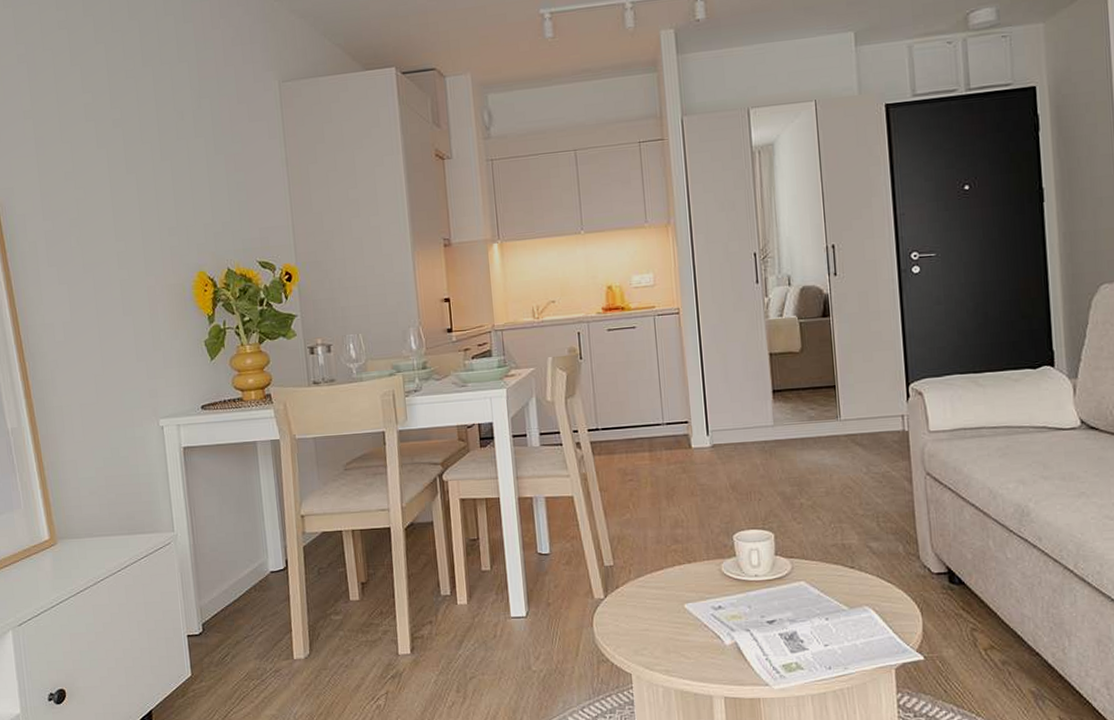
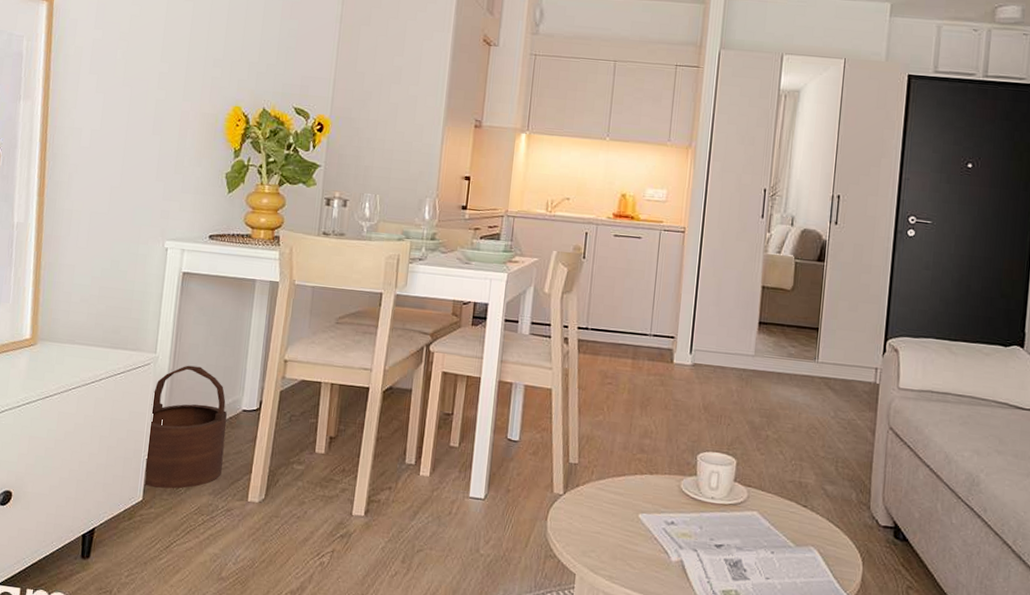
wooden bucket: none [179,537,263,662] -> present [143,365,227,489]

